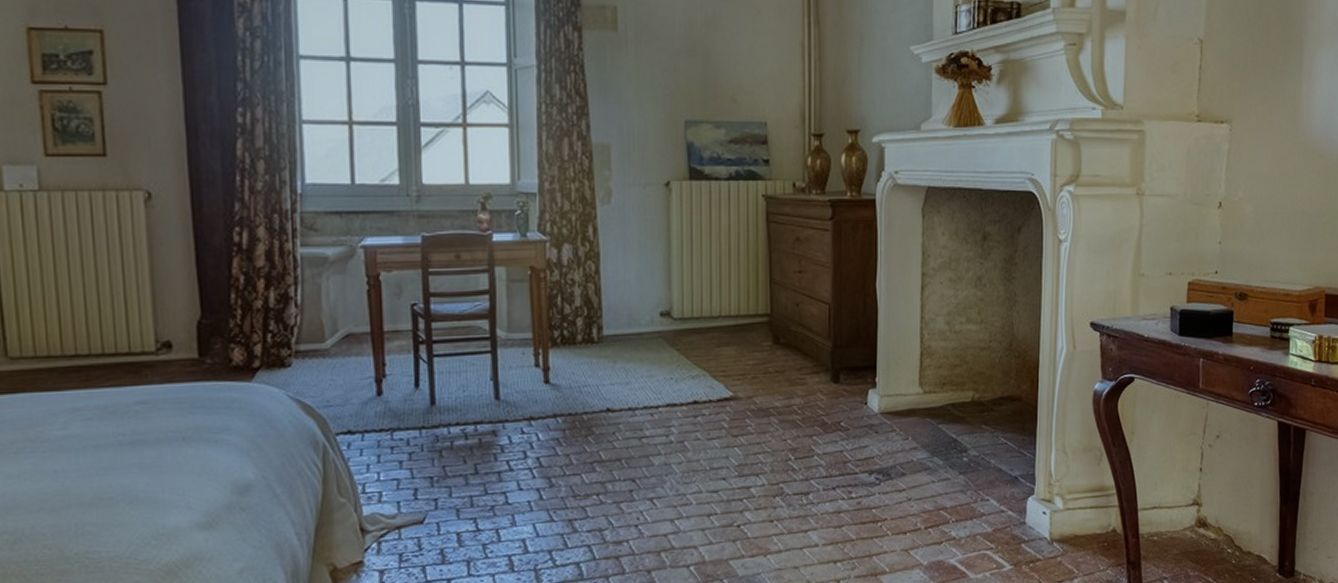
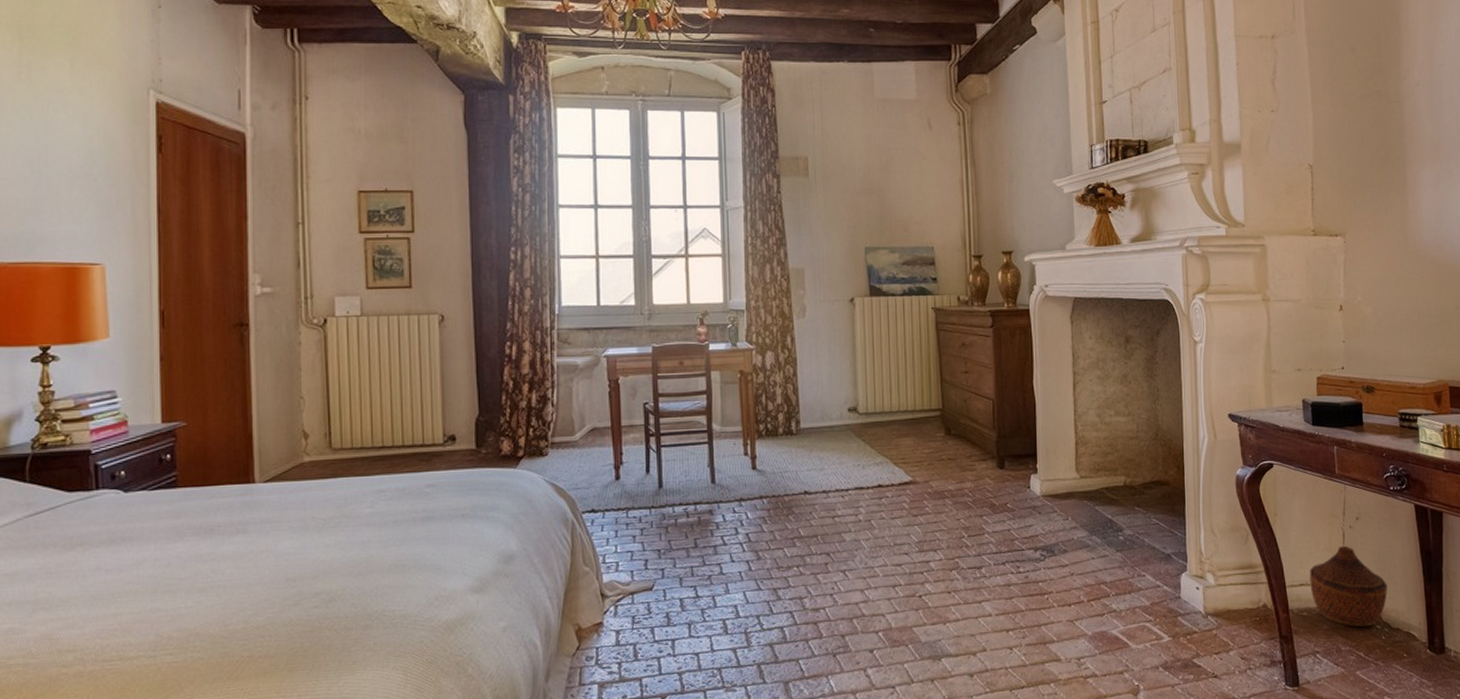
woven basket: none [1163,465,1243,552] -> present [1309,545,1388,628]

